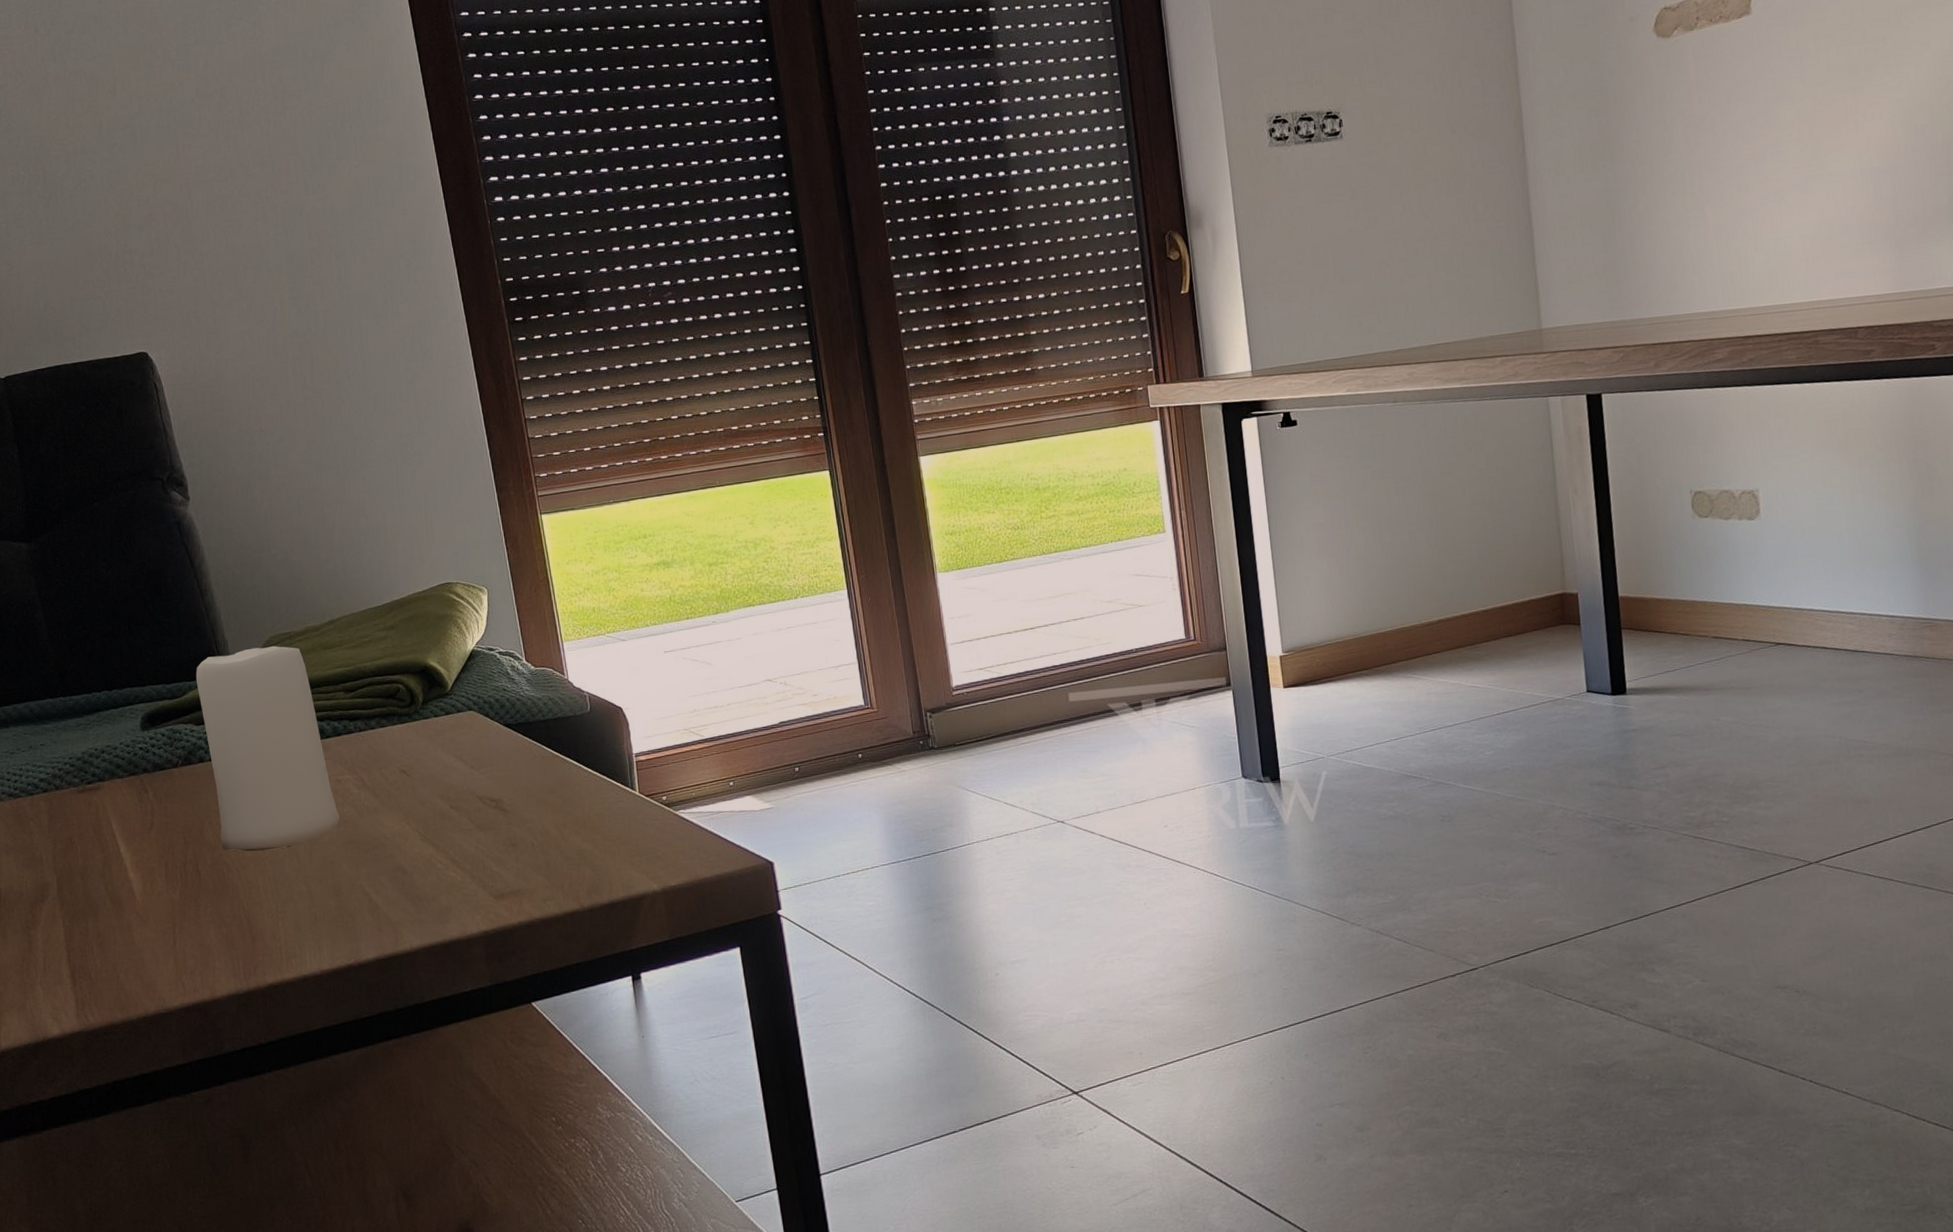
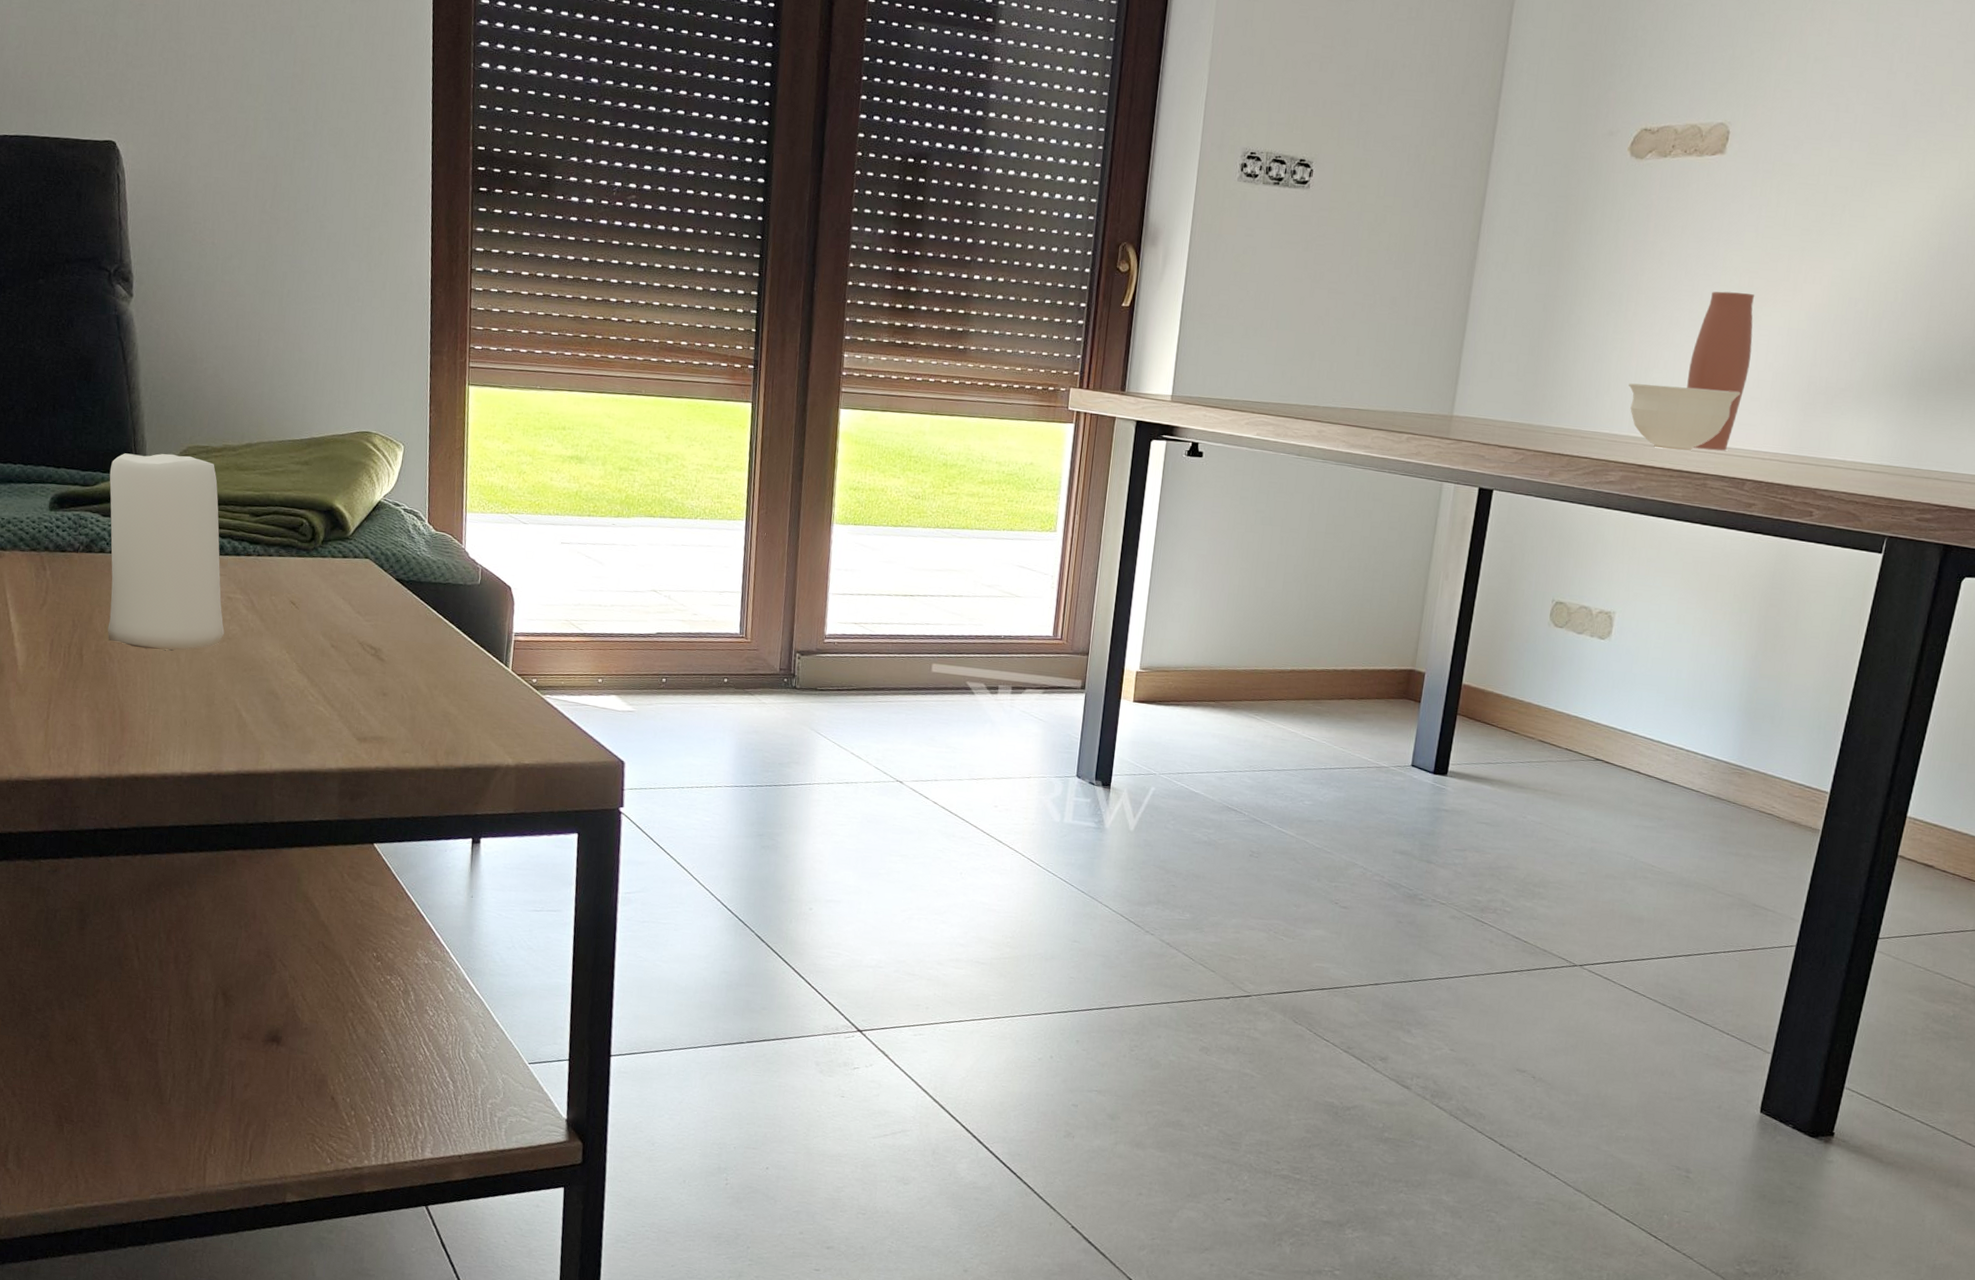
bowl: none [1713,242,1829,316] -> present [1629,383,1740,451]
vase: none [1769,144,1832,308] -> present [1687,291,1754,451]

